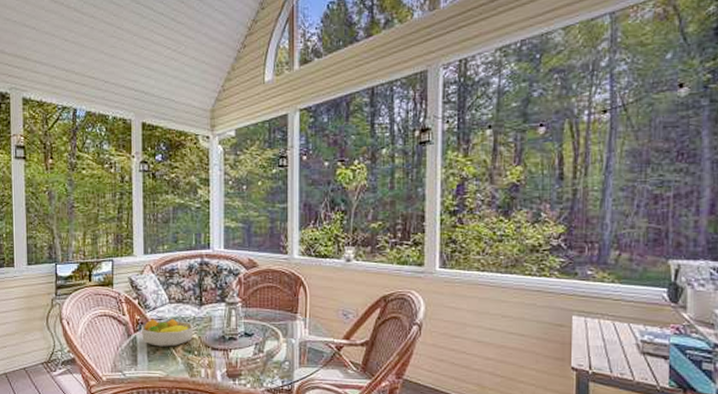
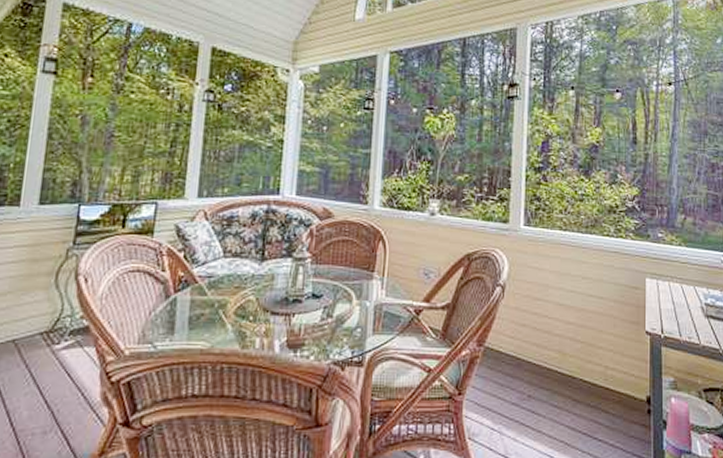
fruit bowl: present [141,318,194,347] -> none [183,275,252,311]

